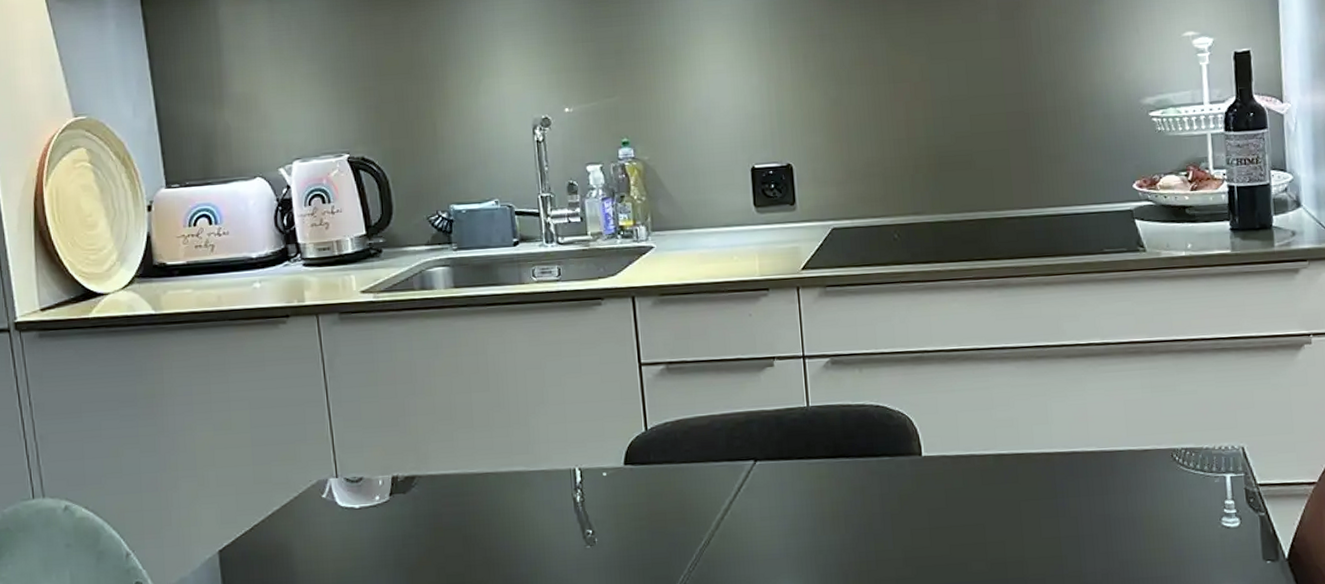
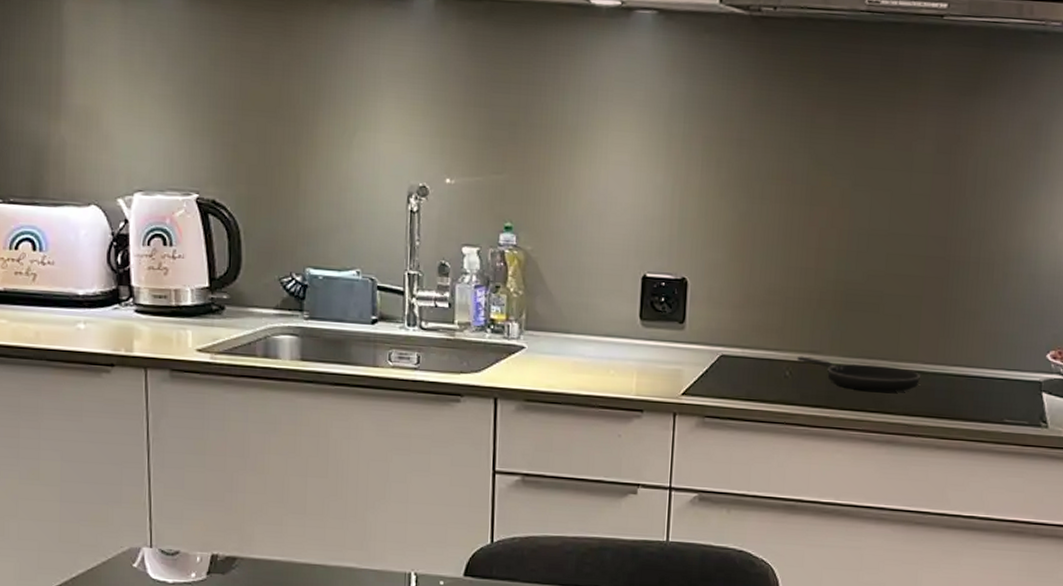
frying pan: none [902,216,1019,242] -> present [796,356,920,392]

